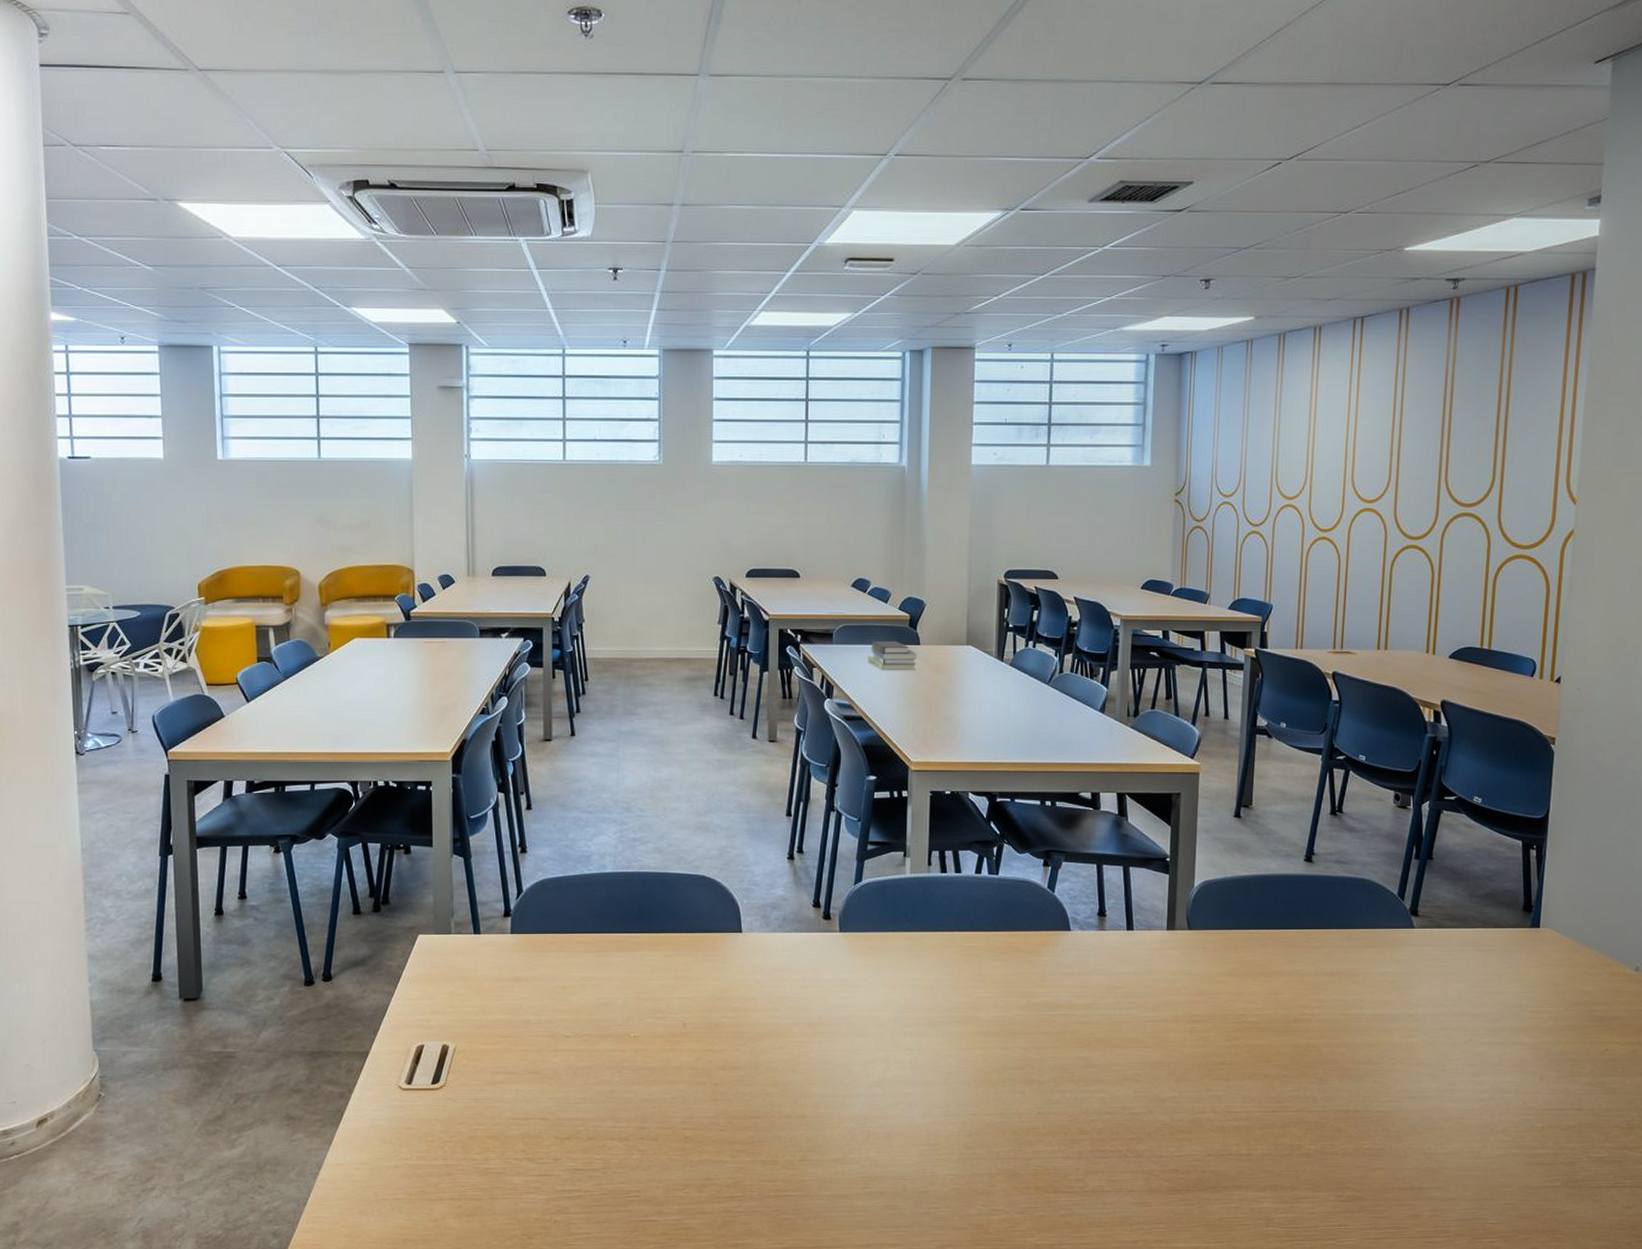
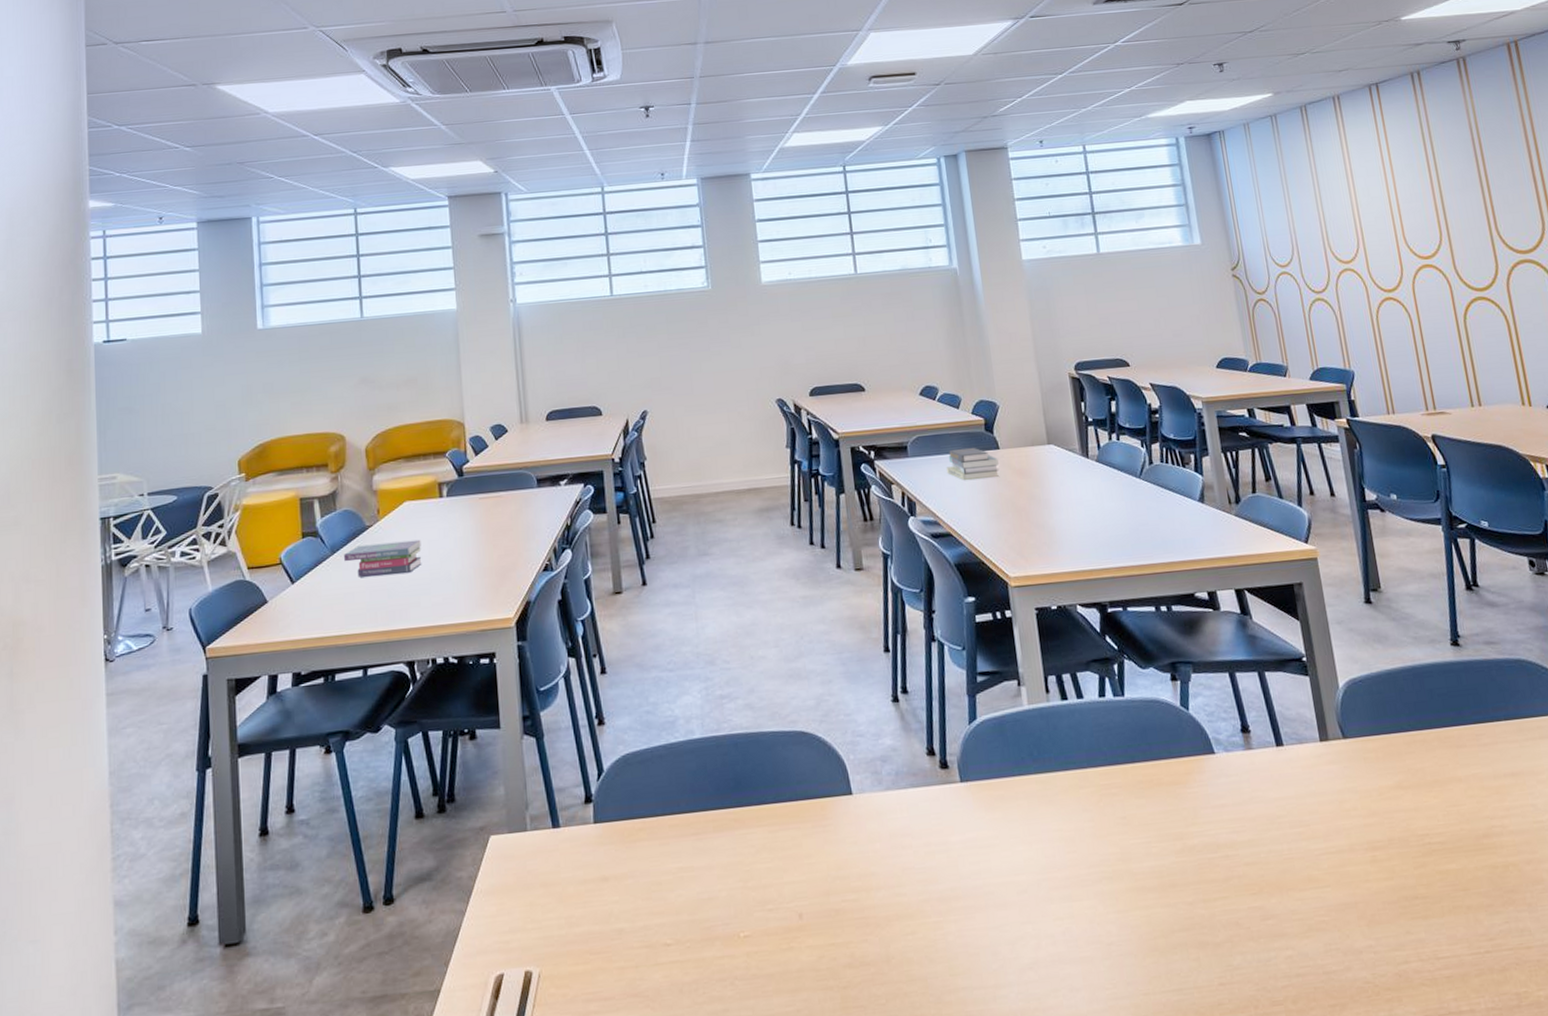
books: none [296,674,368,703] -> present [344,539,422,577]

